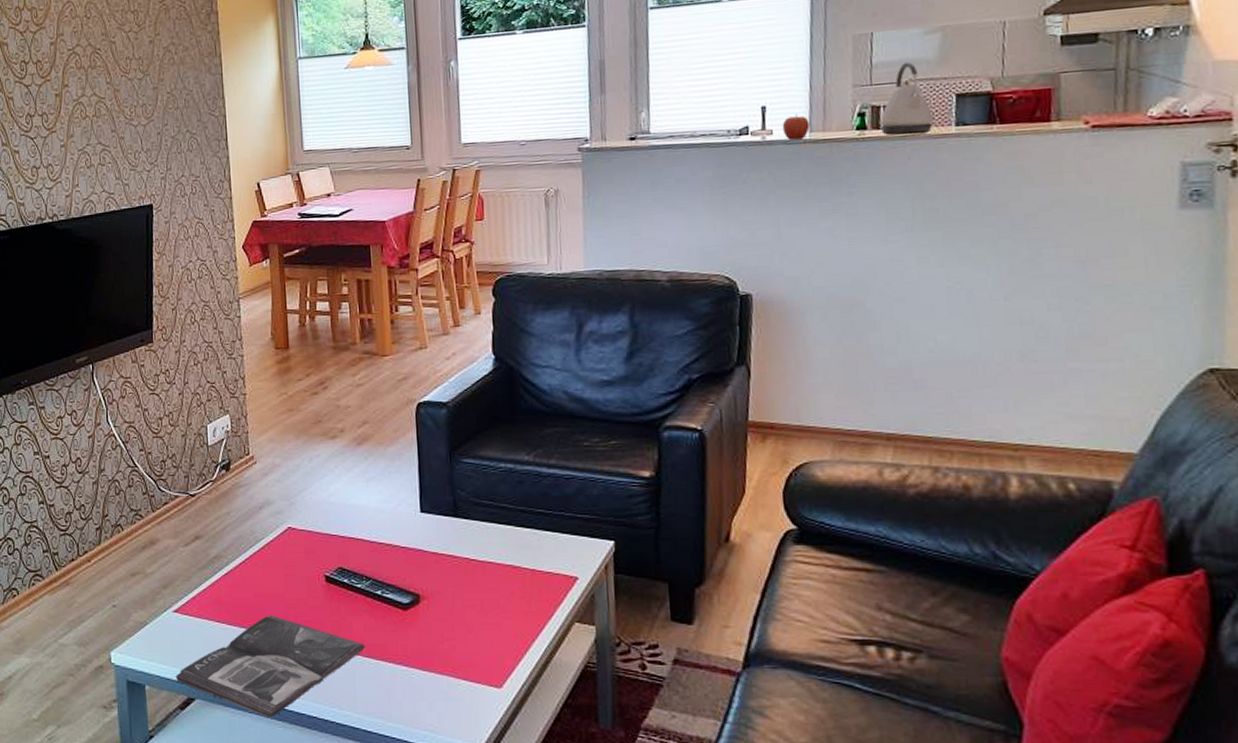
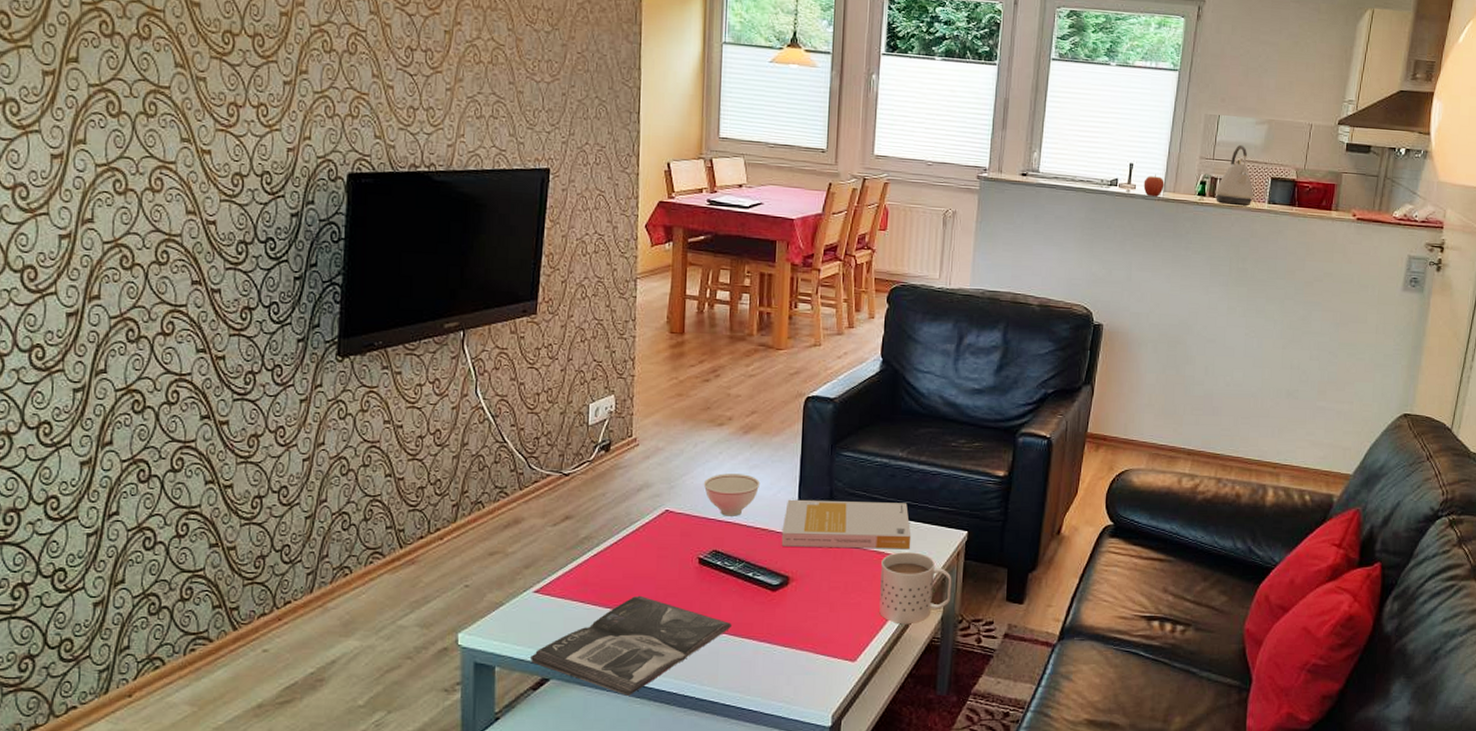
bowl: none [322,487,380,532] -> present [703,473,761,516]
book: none [407,511,550,563] -> present [781,499,911,550]
mug: none [518,566,604,647] -> present [878,552,952,625]

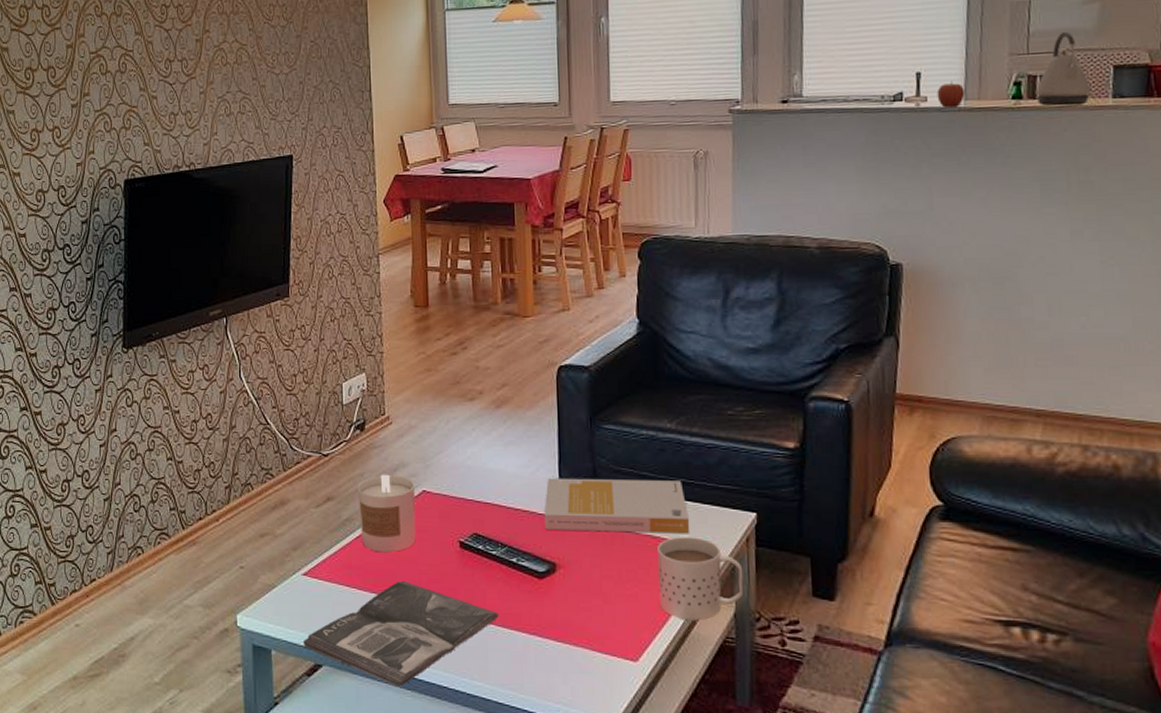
candle: none [598,494,658,570] -> present [357,474,416,553]
bowl: present [703,473,761,516] -> none [458,451,518,497]

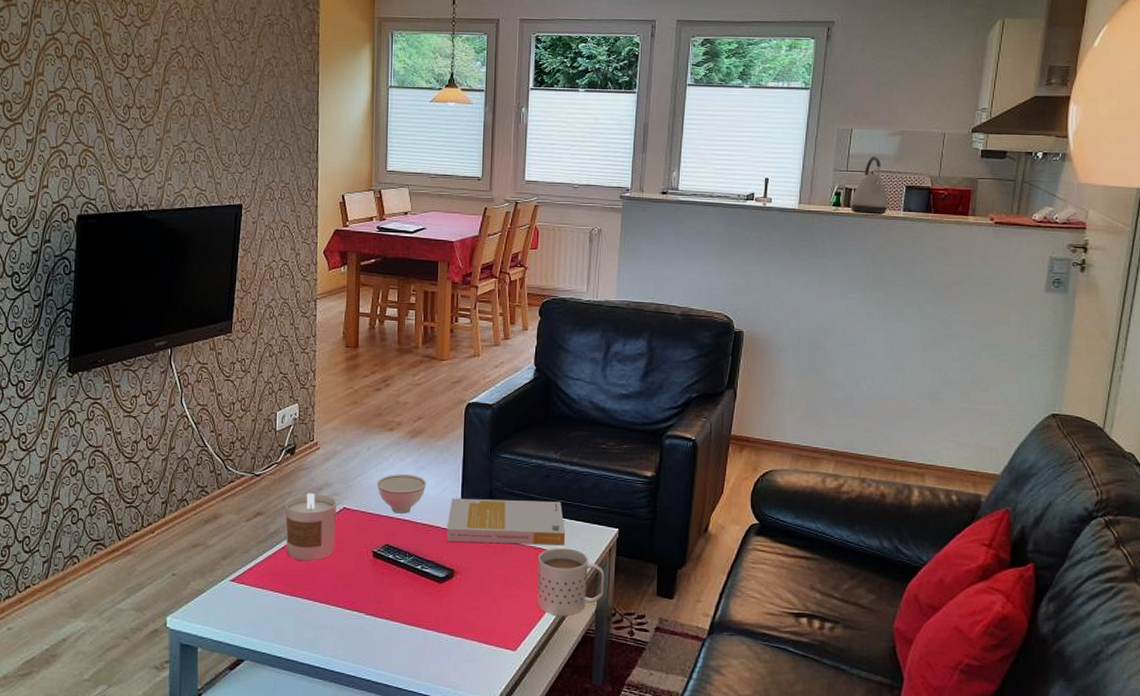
magazine: present [303,580,499,687] -> none [228,585,403,677]
bowl: none [458,451,518,497] -> present [376,474,427,514]
fruit: present [937,80,965,109] -> none [779,187,800,210]

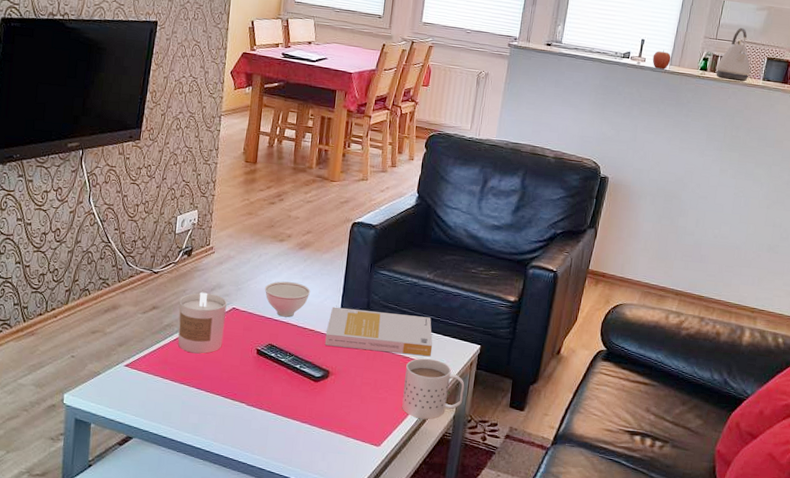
fruit: none [779,187,800,210] -> present [652,49,671,70]

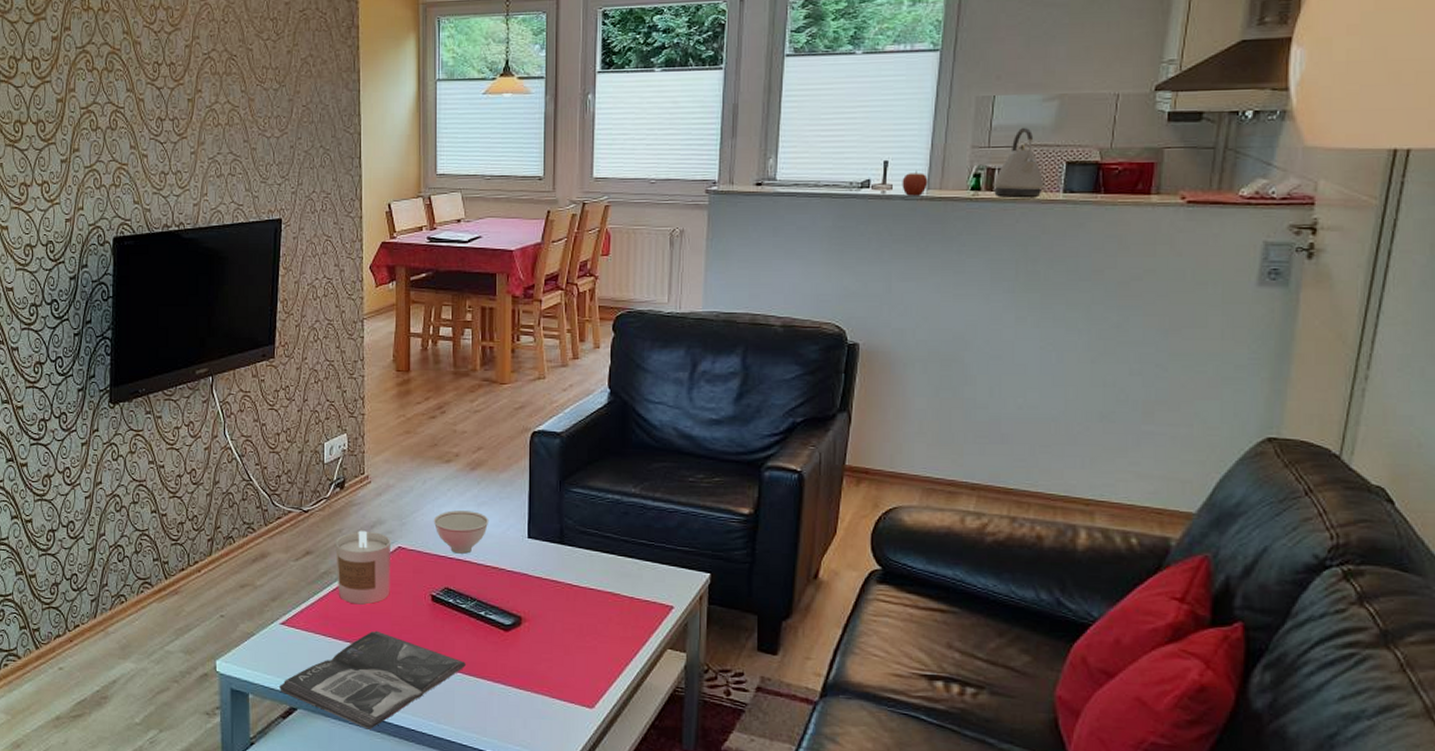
magazine: none [119,376,280,457] -> present [280,630,466,730]
book: present [324,306,433,357] -> none [512,537,648,592]
mug: present [401,358,465,420] -> none [615,594,695,672]

